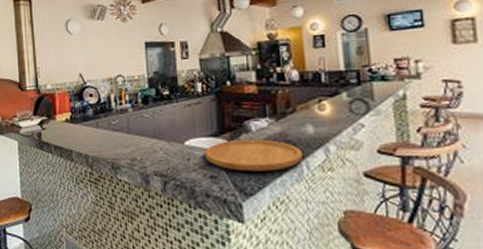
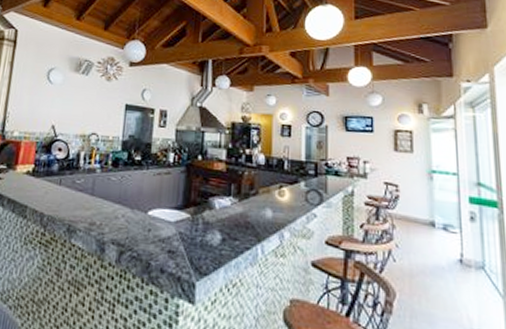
cutting board: present [204,140,304,171] -> none [165,215,260,252]

